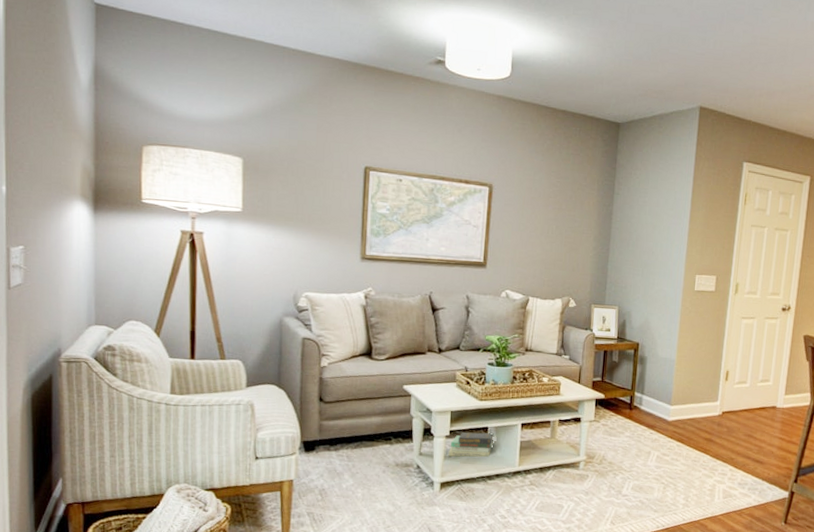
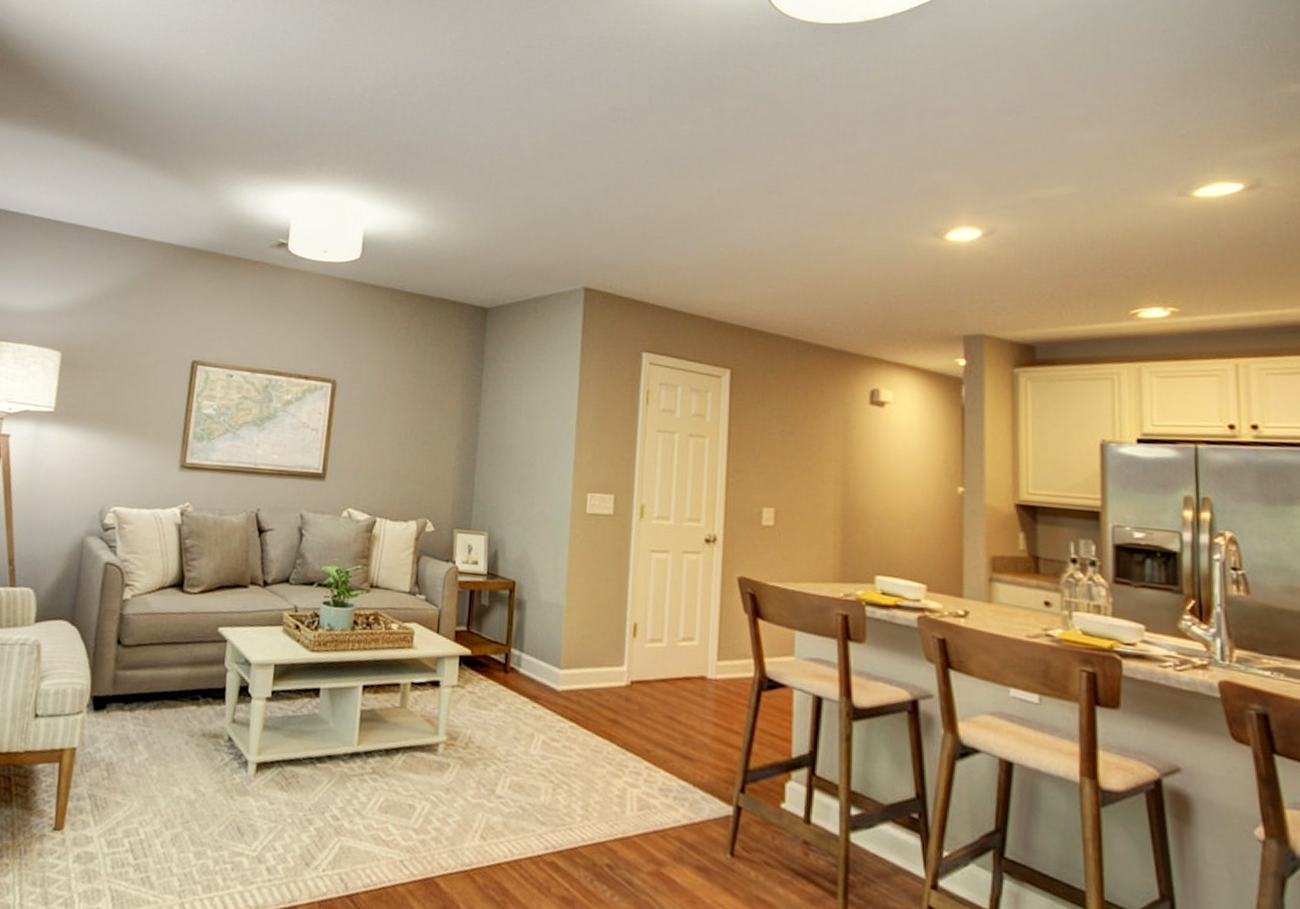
books: present [448,432,495,458] -> none [268,694,329,731]

